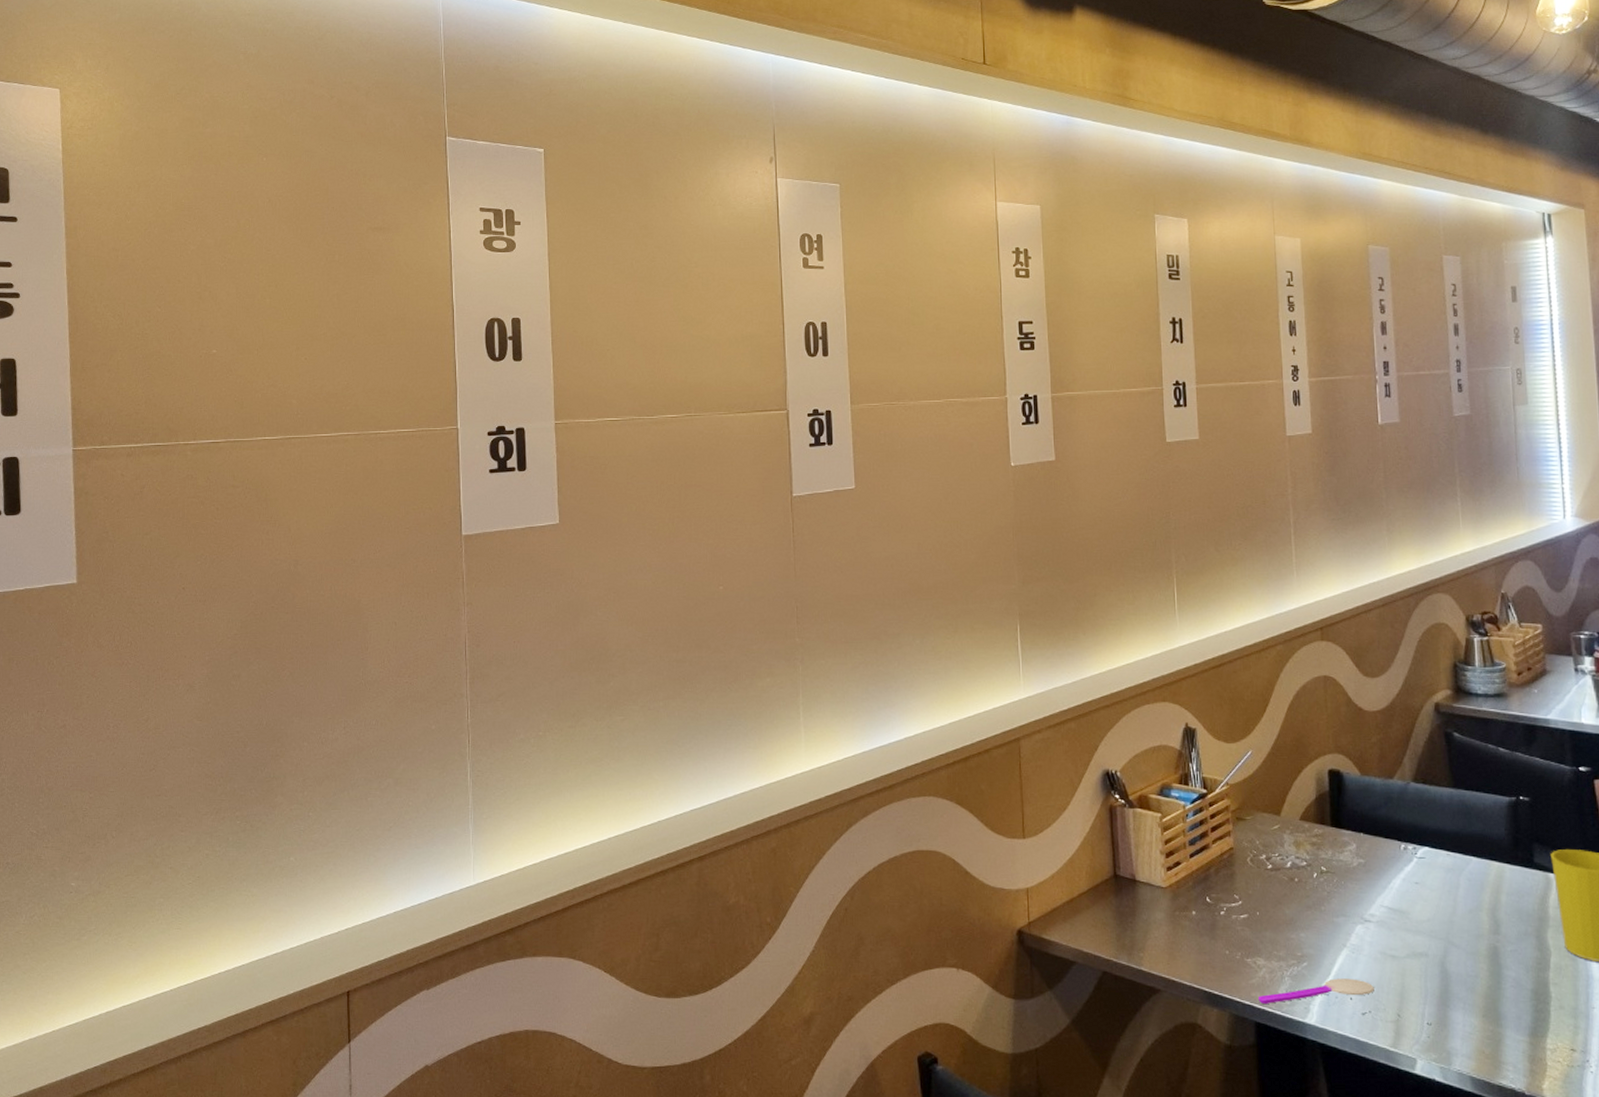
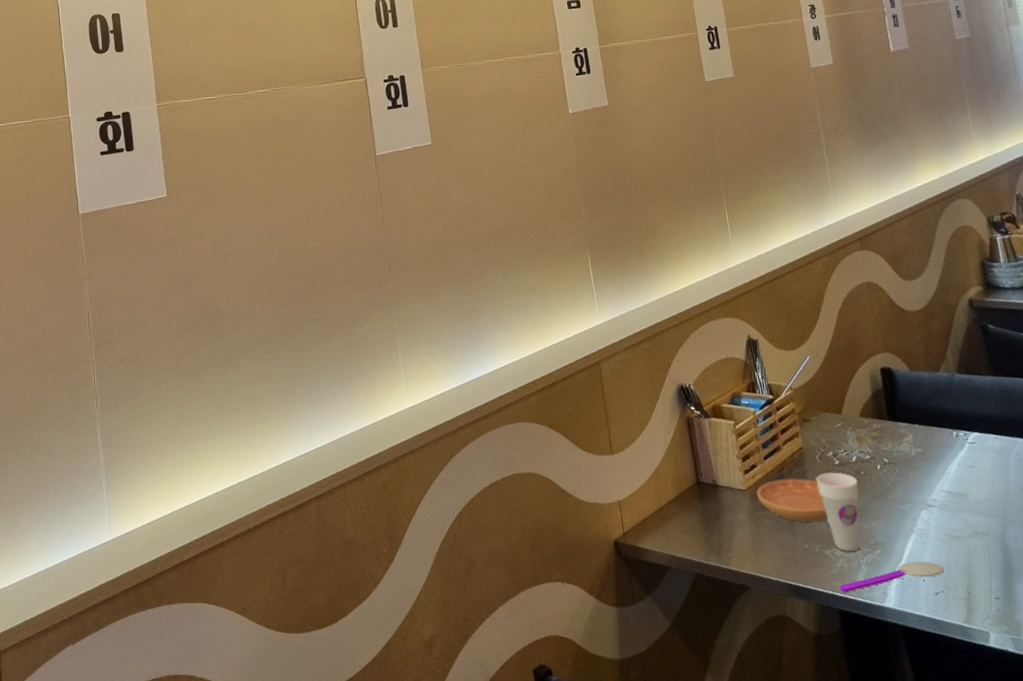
saucer: none [1178,880,1254,928] -> present [756,478,828,522]
cup: none [1244,876,1291,963] -> present [815,472,861,552]

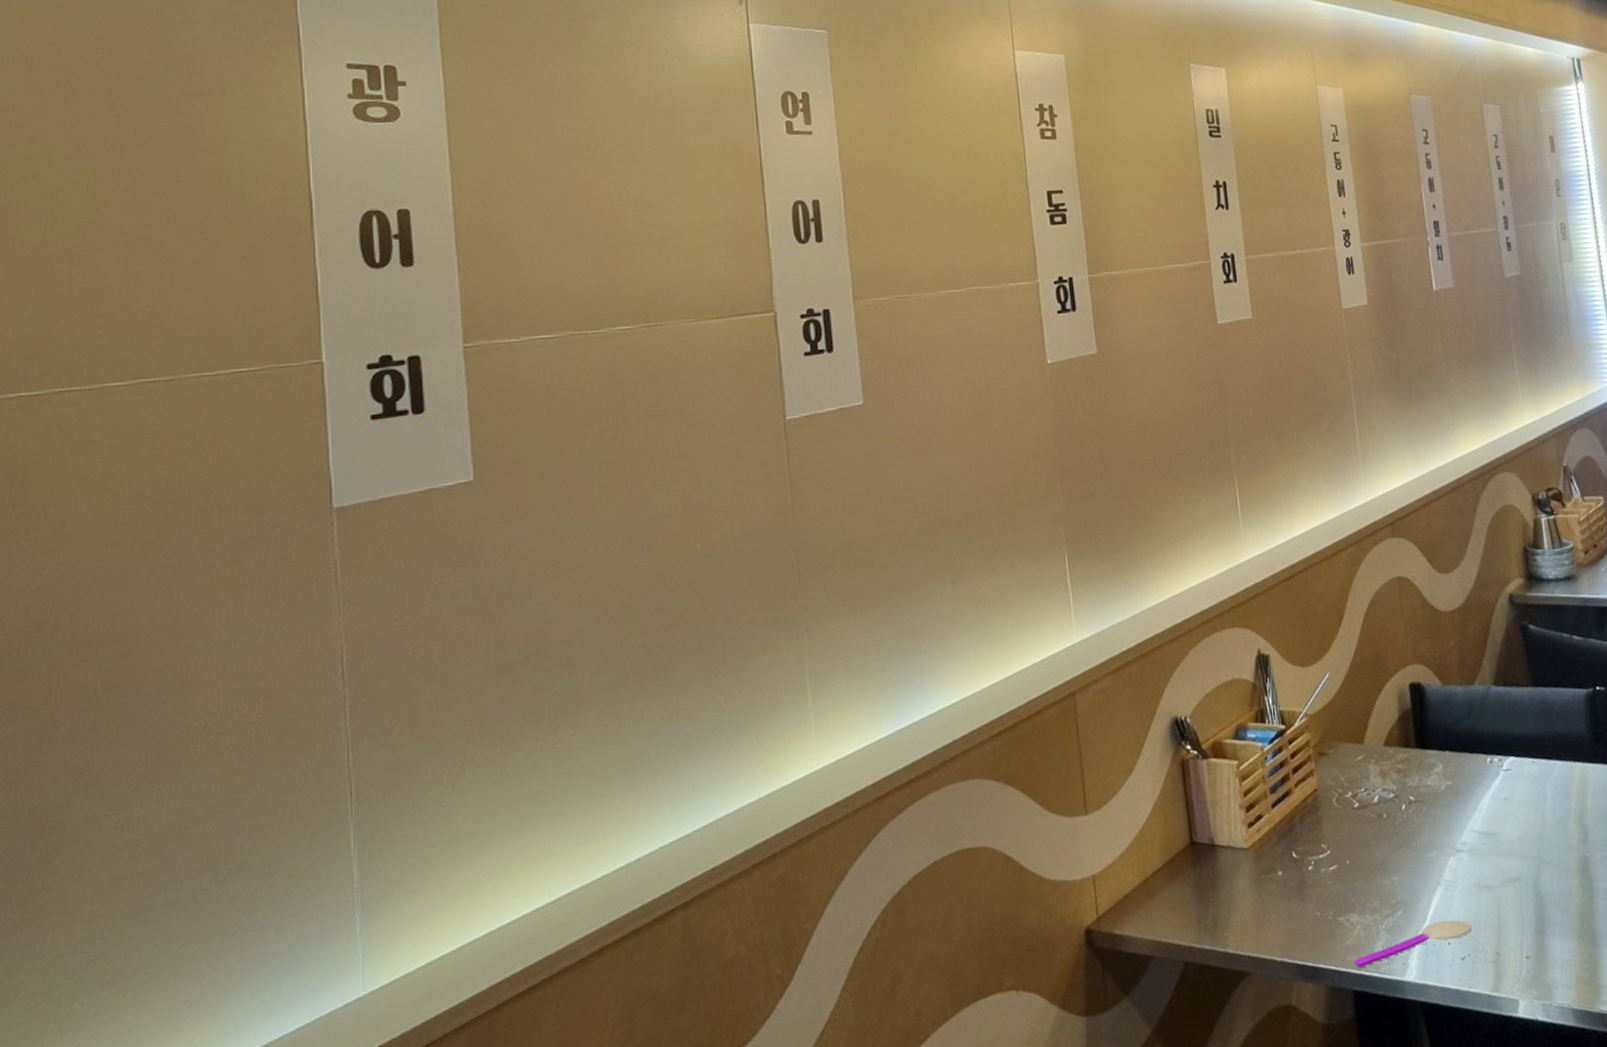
saucer: present [756,478,828,522] -> none [1261,828,1344,883]
cup: present [815,472,861,552] -> none [1331,817,1380,917]

